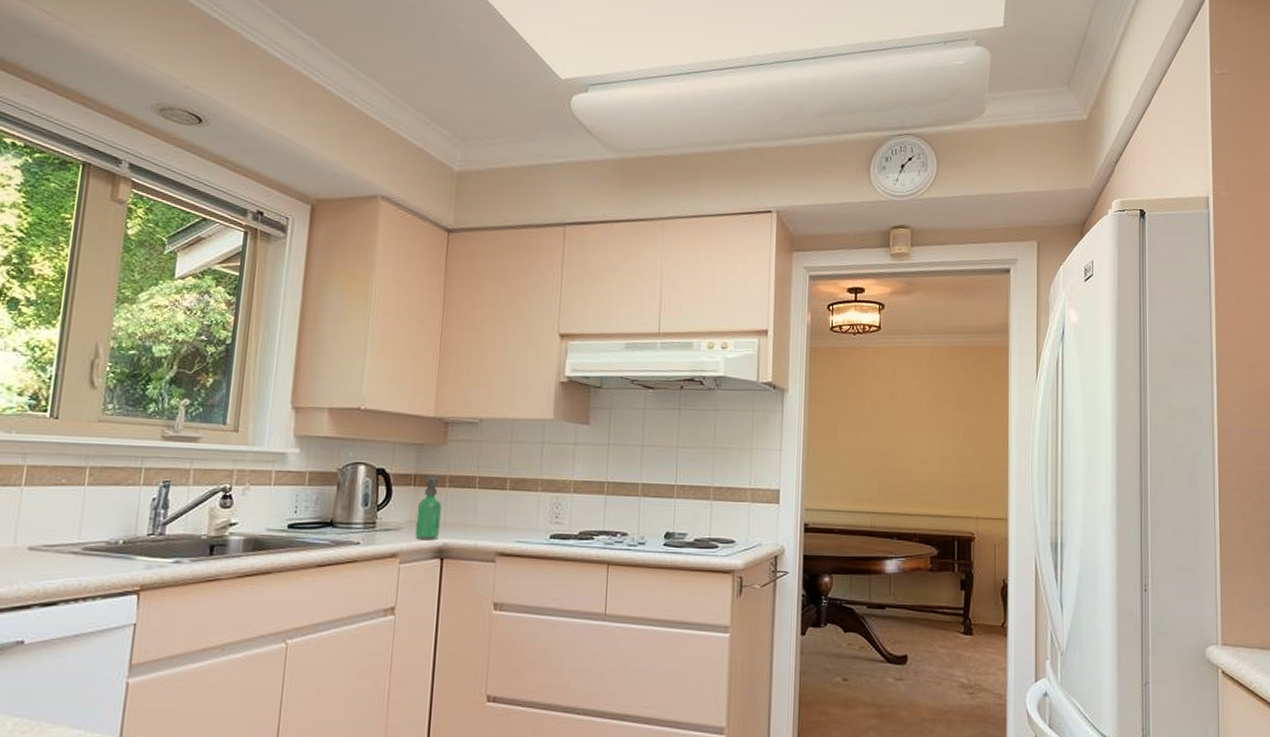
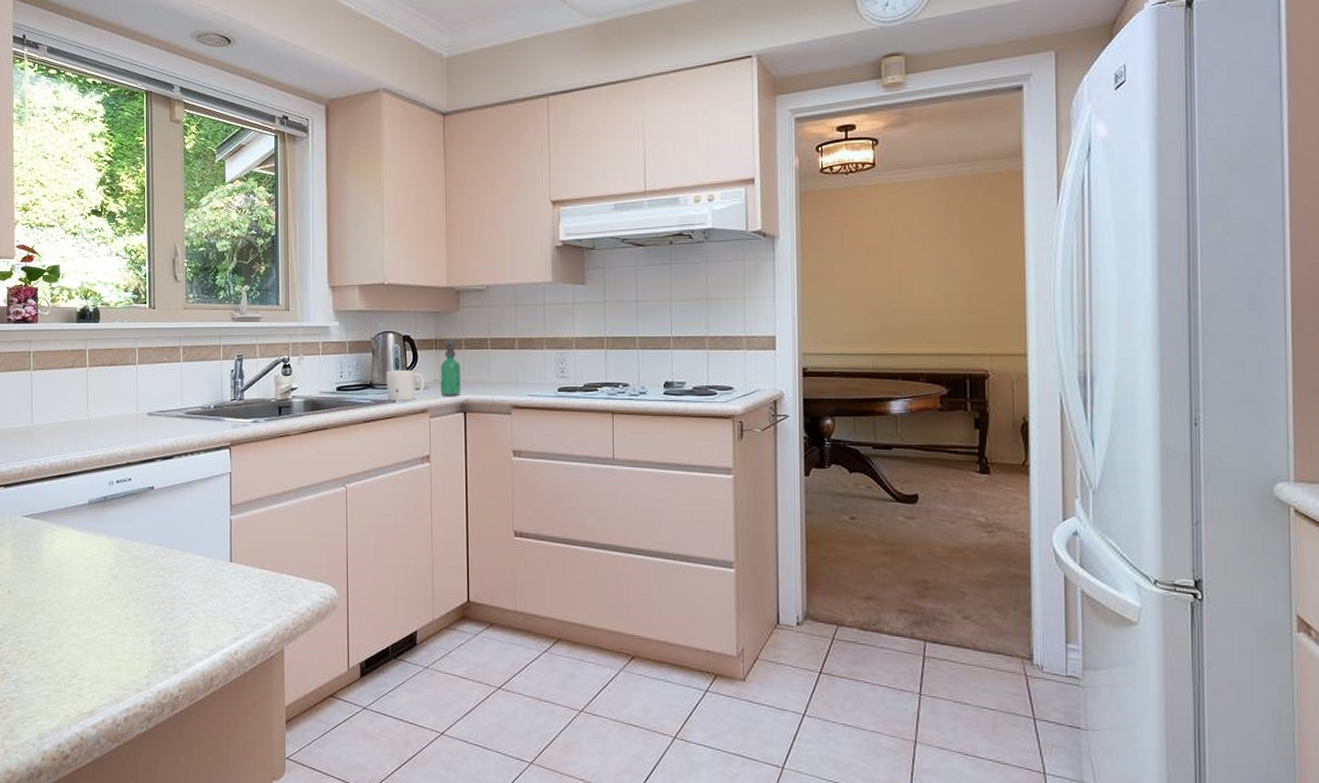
mug: none [350,507,398,543] -> present [386,370,425,401]

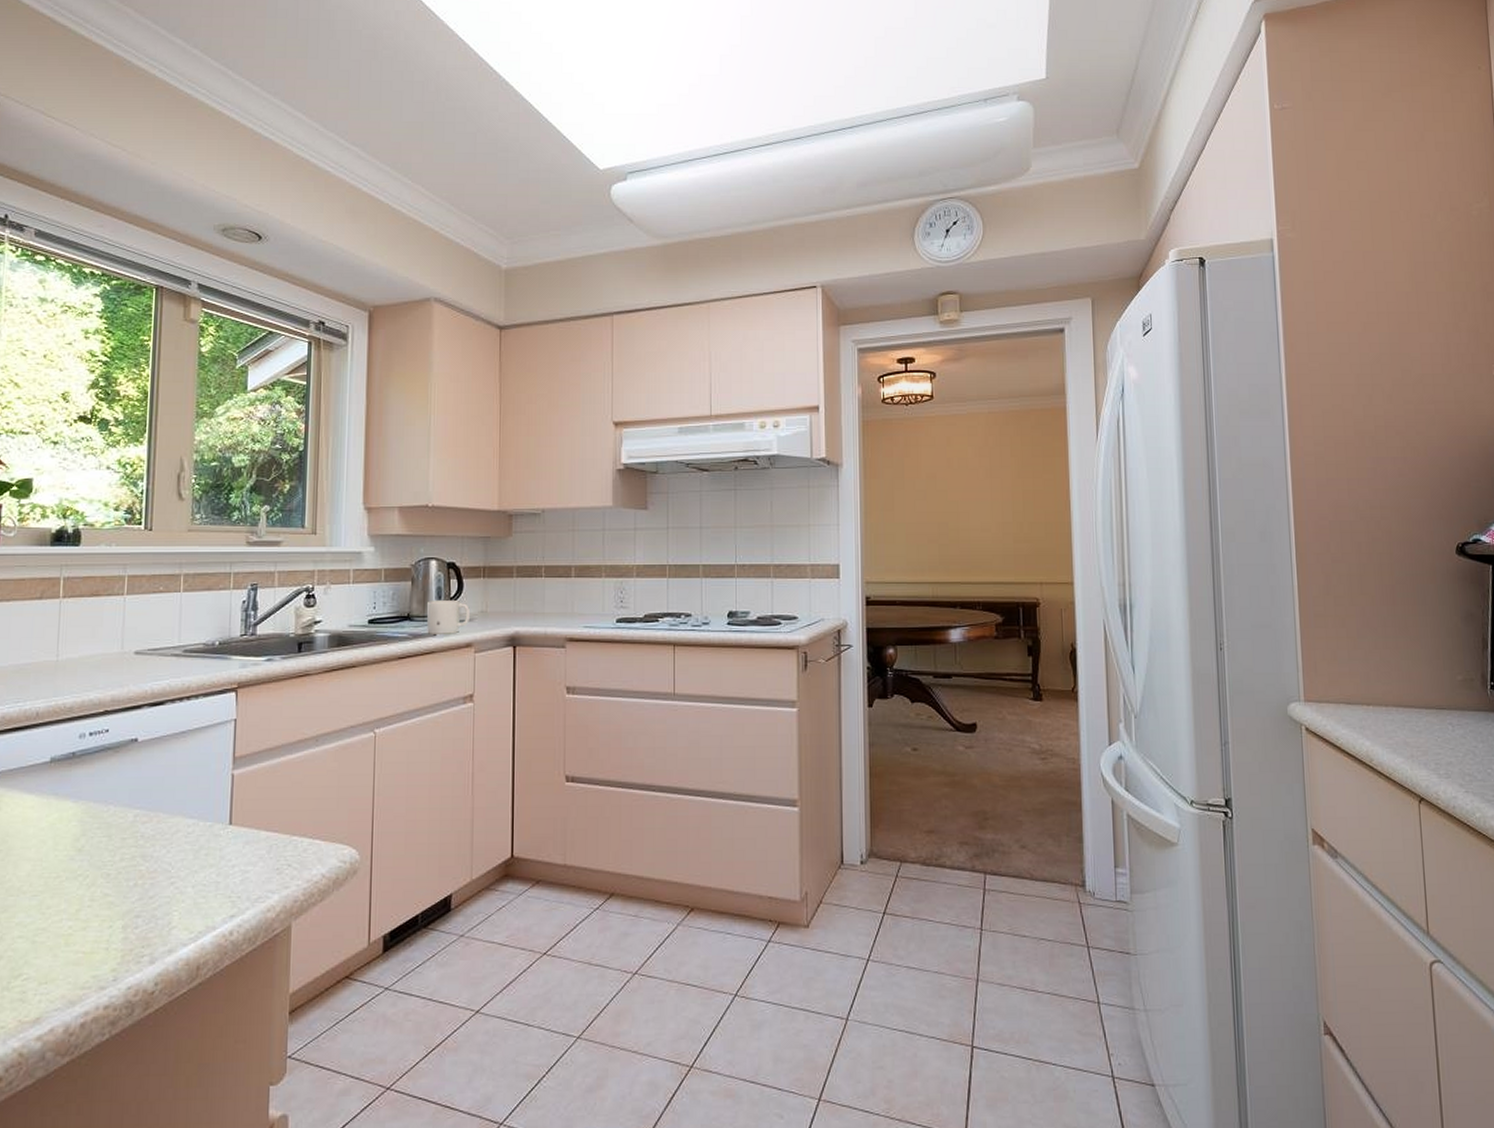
soap dispenser: present [440,338,462,397] -> none [487,565,512,630]

